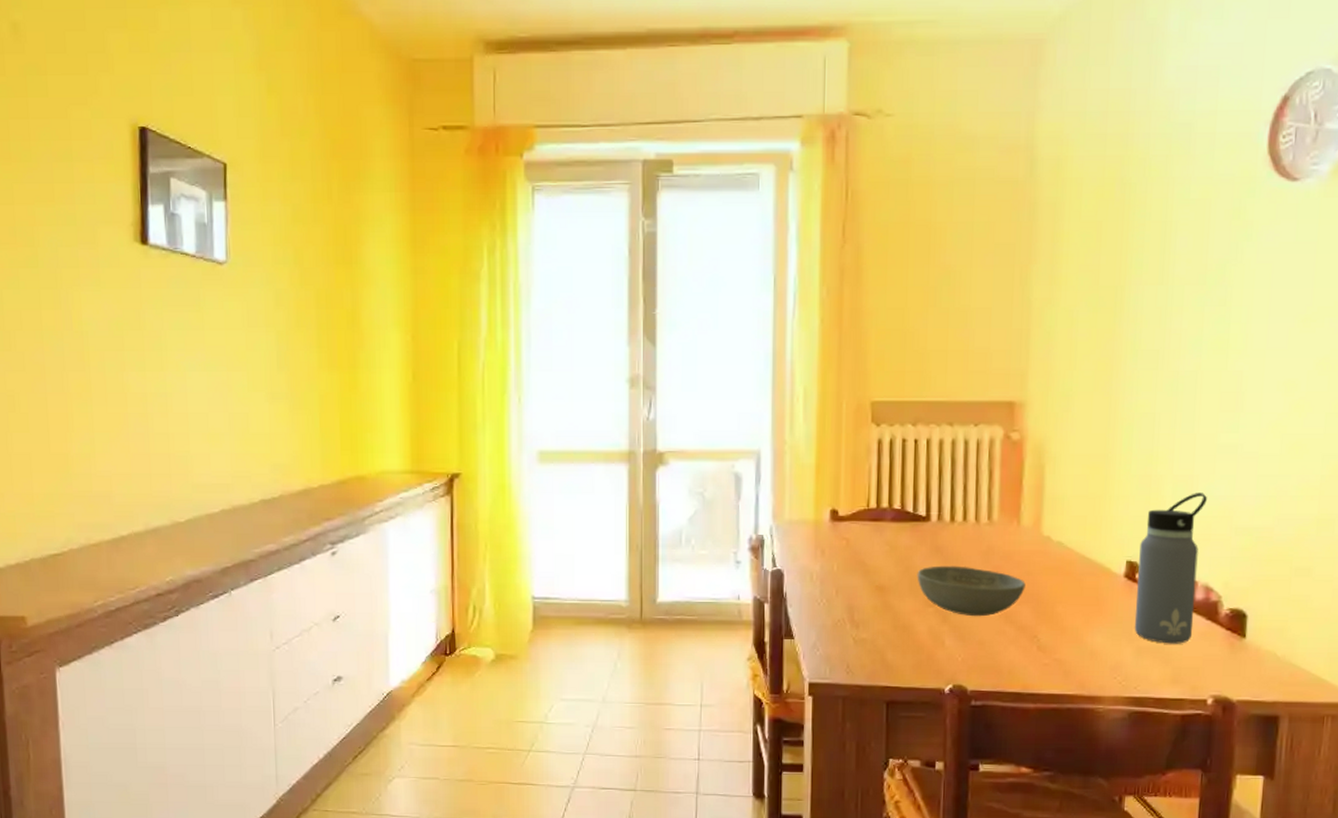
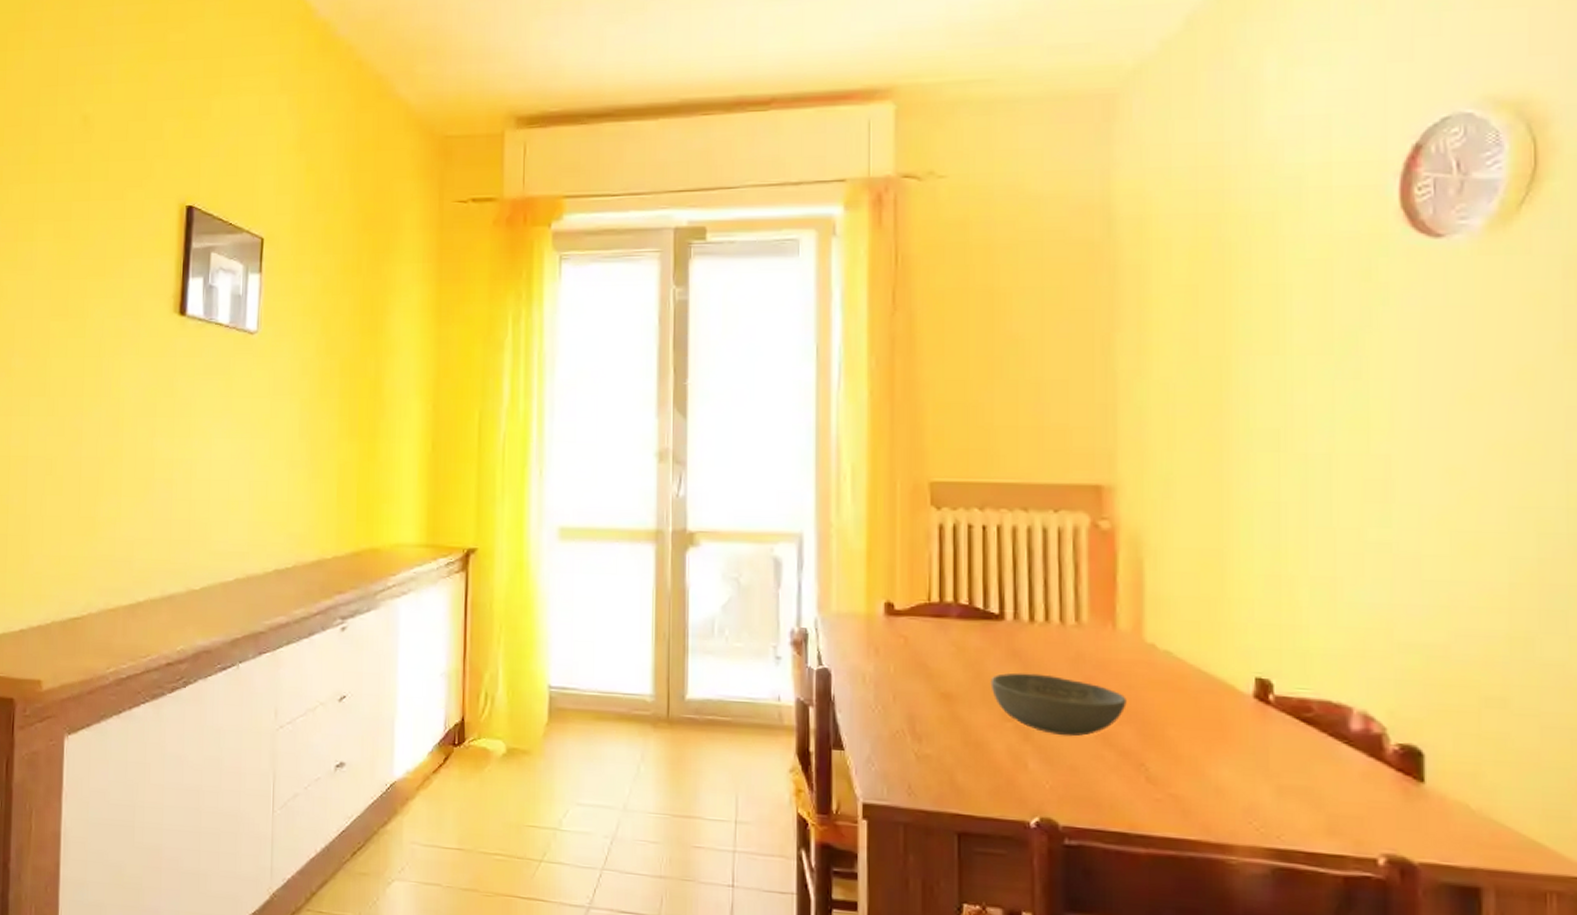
water bottle: present [1134,493,1207,644] -> none [1271,598,1356,785]

